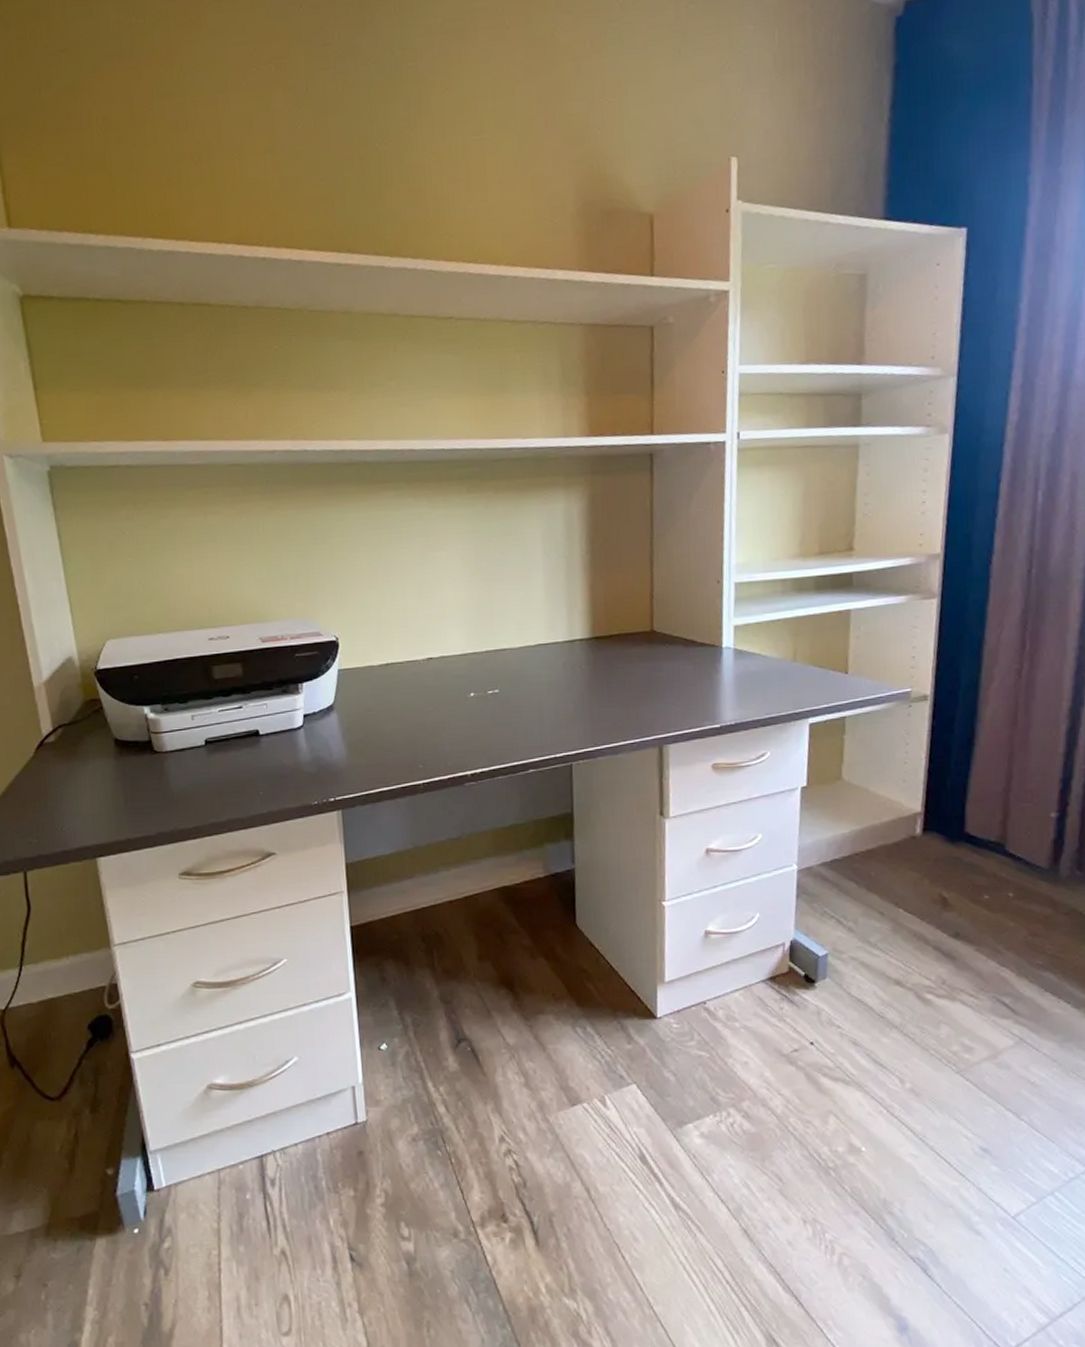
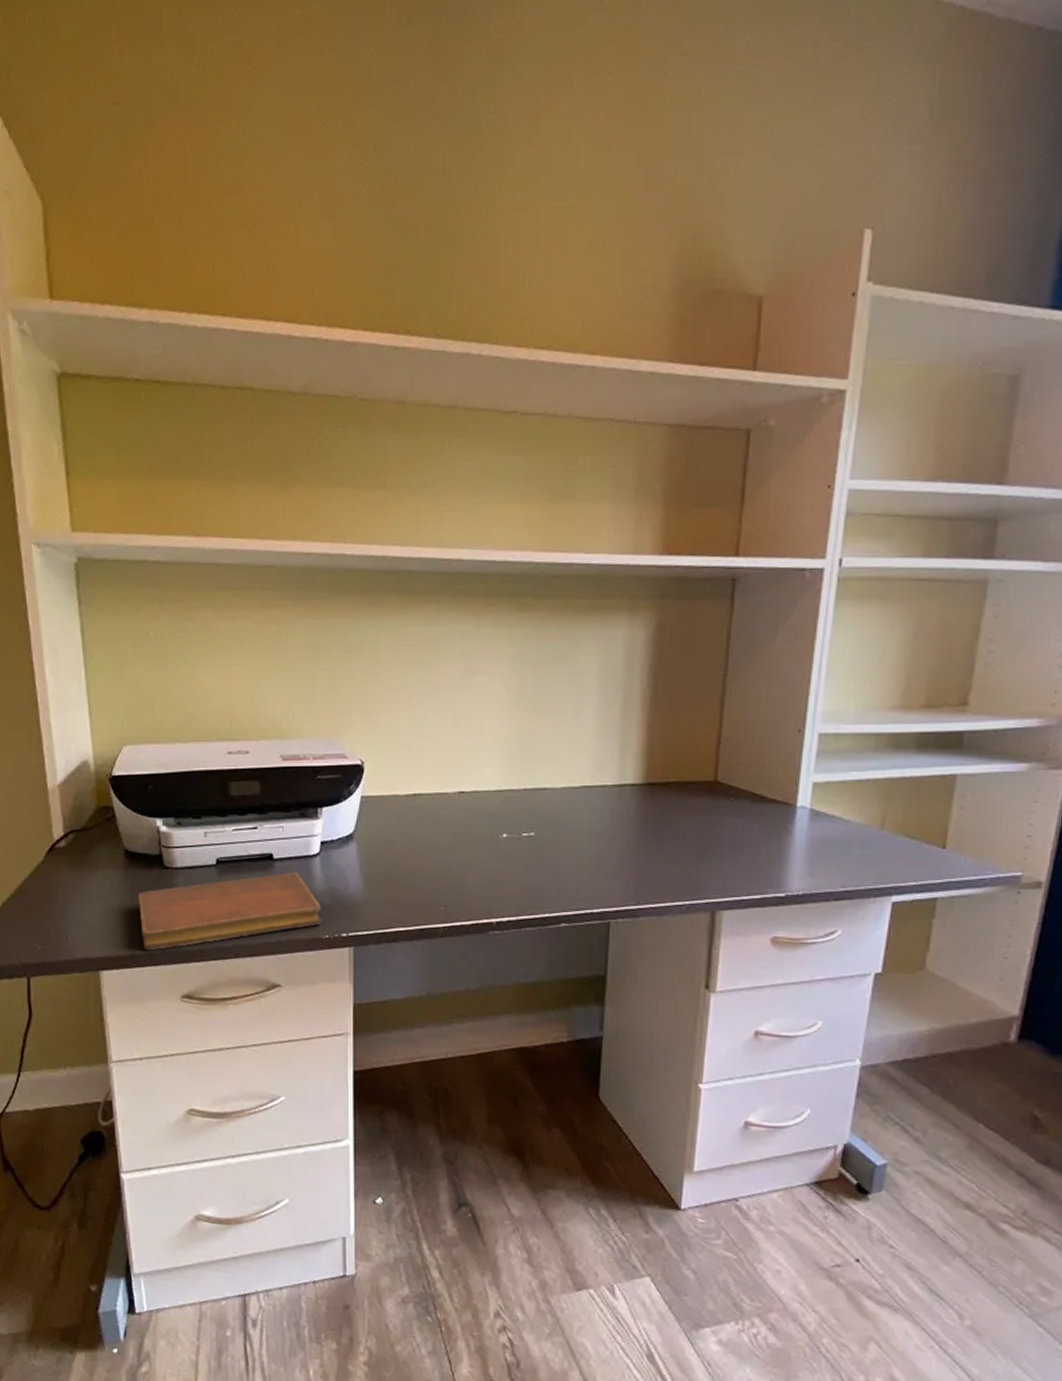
notebook: none [129,745,310,834] -> present [137,872,322,951]

